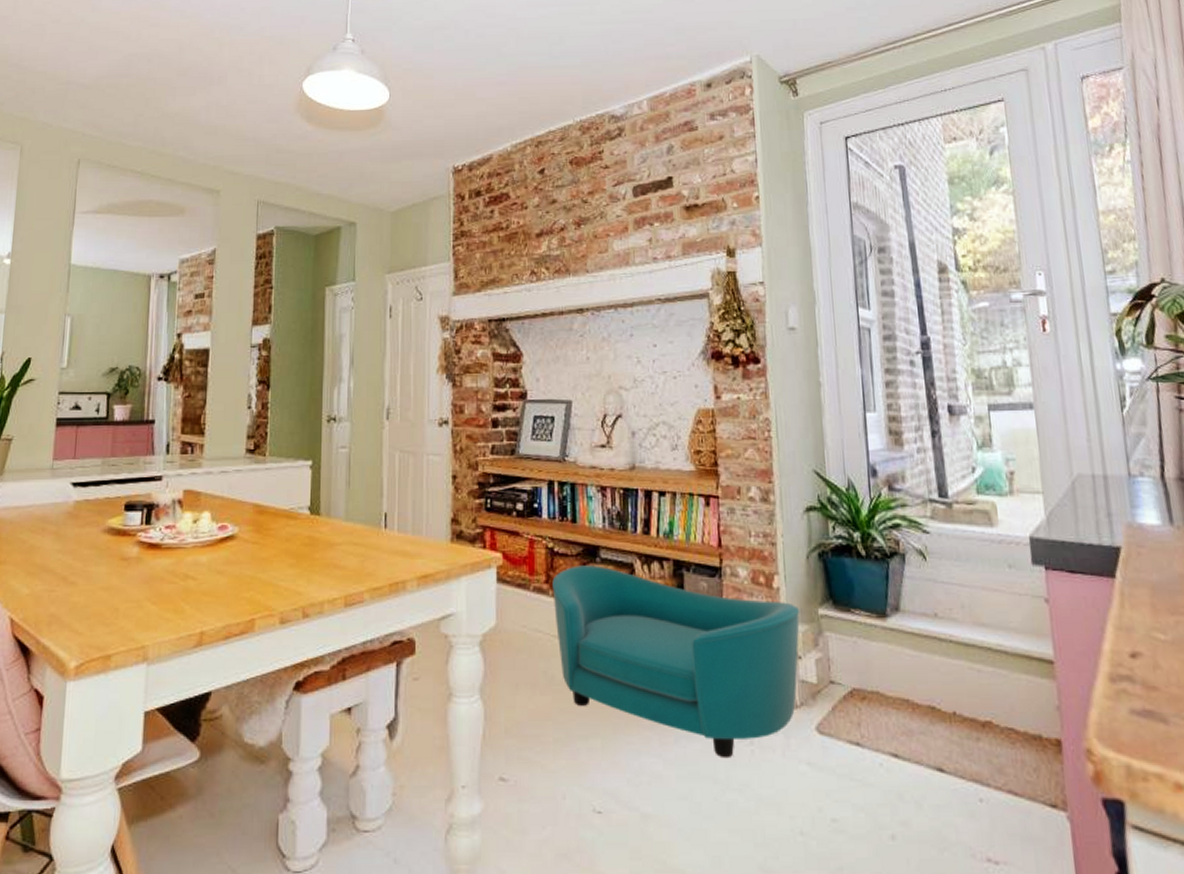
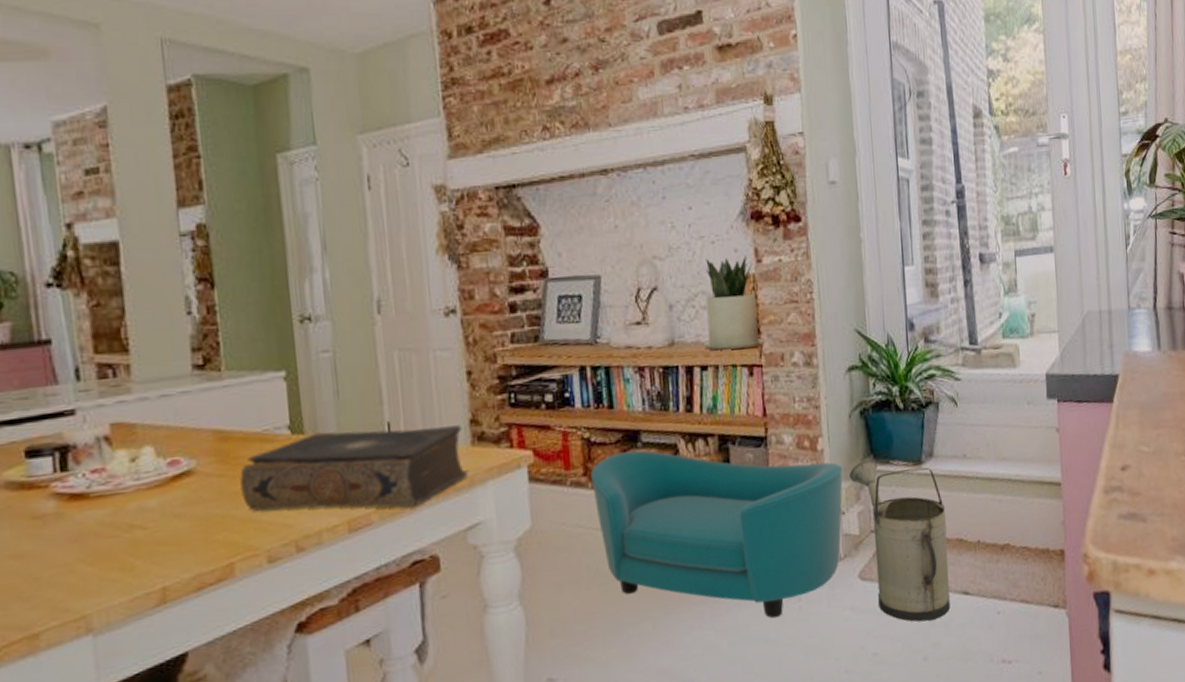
book: none [267,515,446,591] -> present [239,425,469,511]
planter: none [662,391,722,480] -> present [703,255,765,351]
watering can: none [807,605,922,794] -> present [849,460,950,622]

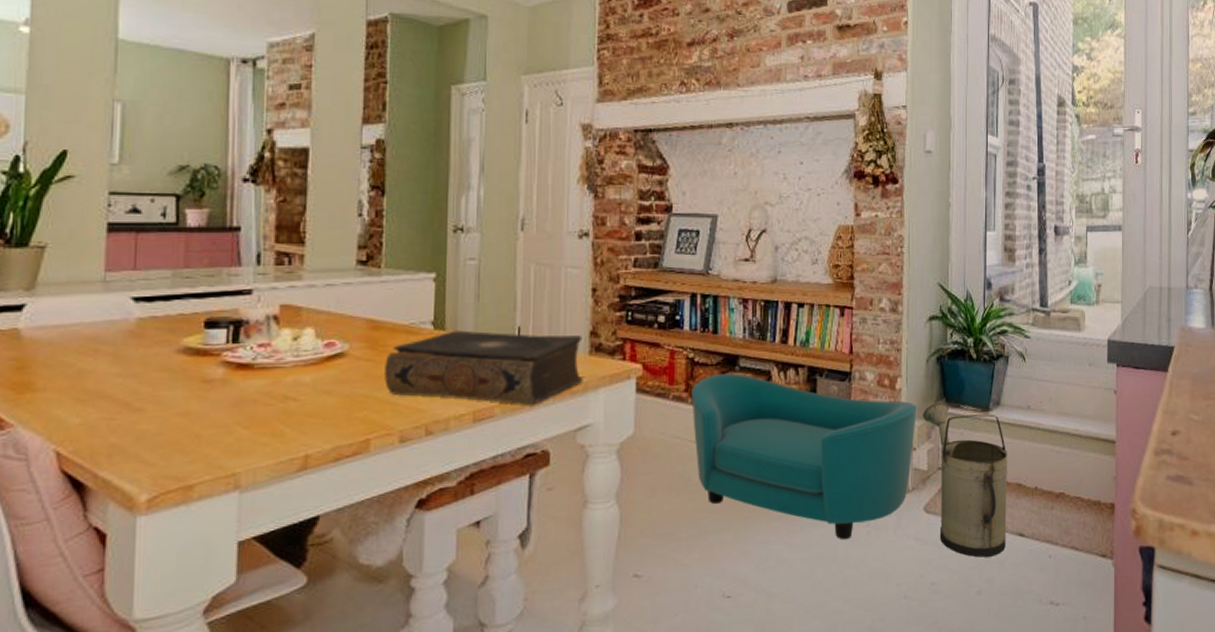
planter: present [703,255,765,351] -> none [802,208,857,292]

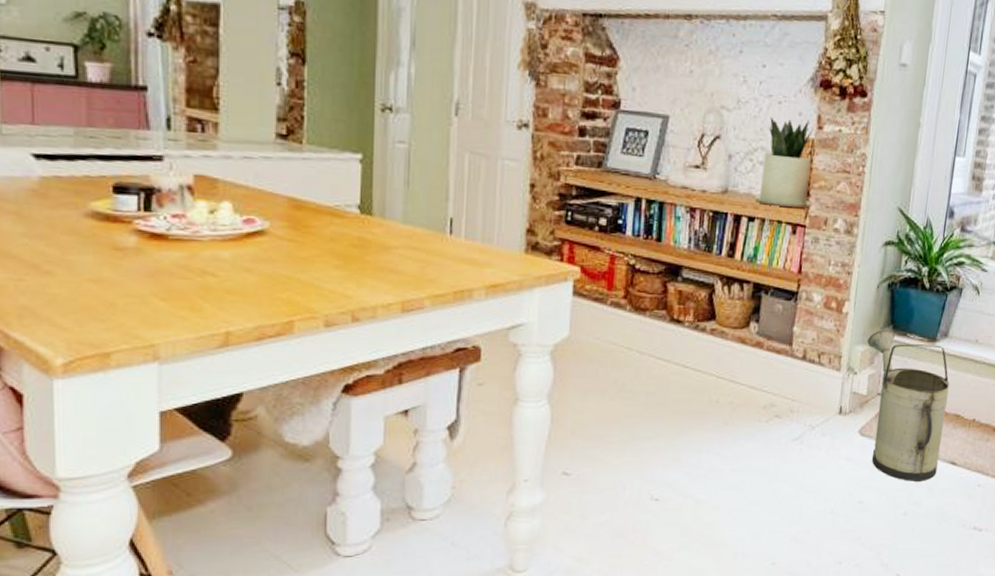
book: present [383,330,584,405] -> none [306,216,519,300]
dog bed: present [691,373,918,540] -> none [630,283,863,455]
planter: none [802,208,857,292] -> present [754,117,814,209]

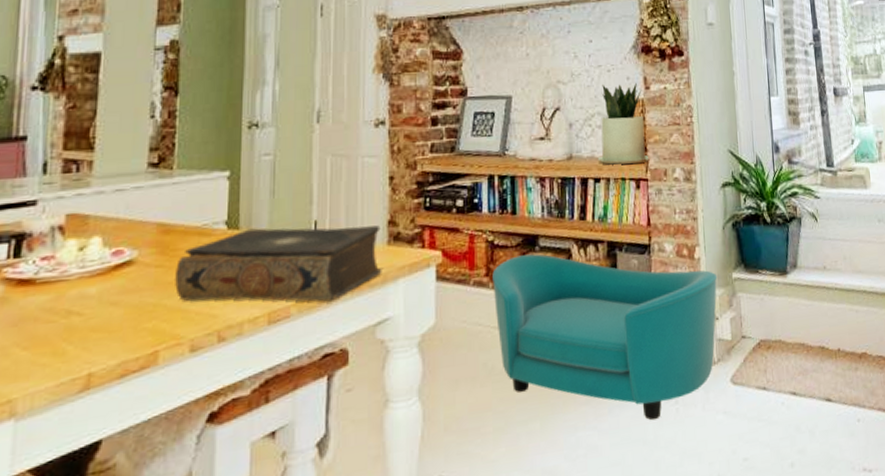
book: none [306,216,519,300] -> present [173,225,382,303]
dog bed: none [630,283,863,455] -> present [492,254,718,420]
watering can: present [867,329,949,481] -> none [723,269,814,428]

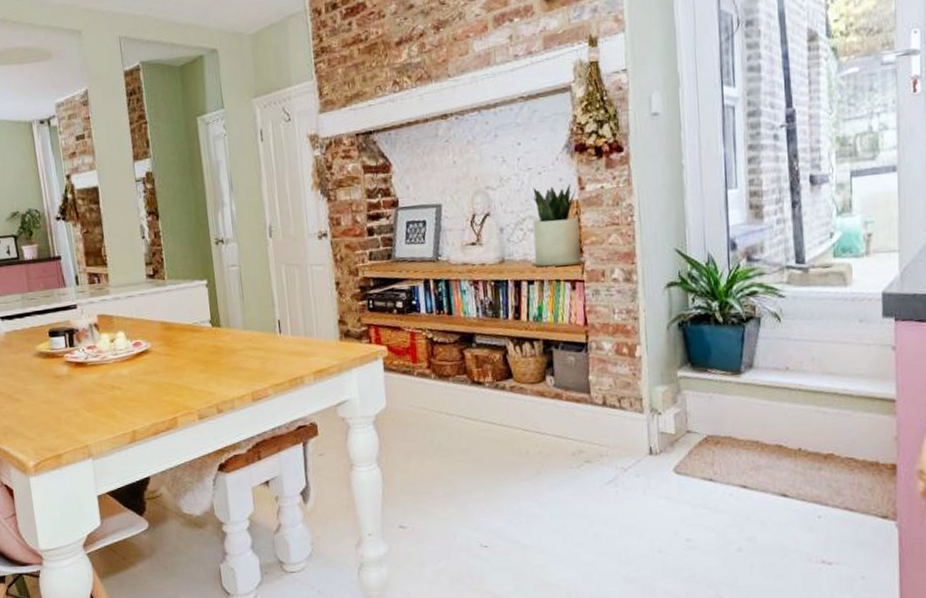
book: present [173,225,382,303] -> none [179,324,338,386]
dog bed: present [492,254,718,420] -> none [433,350,661,499]

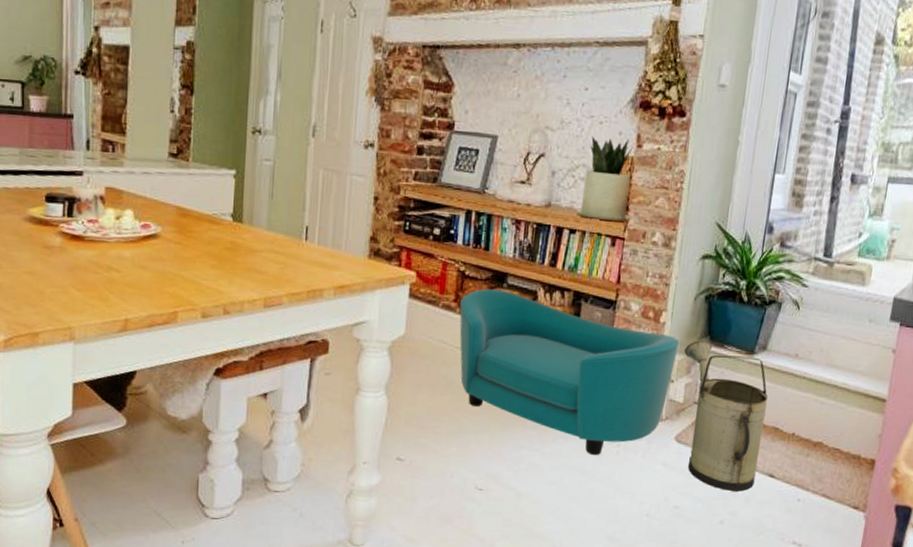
dog bed: none [433,350,661,499] -> present [459,288,680,456]
watering can: none [666,367,767,517] -> present [684,340,768,492]

